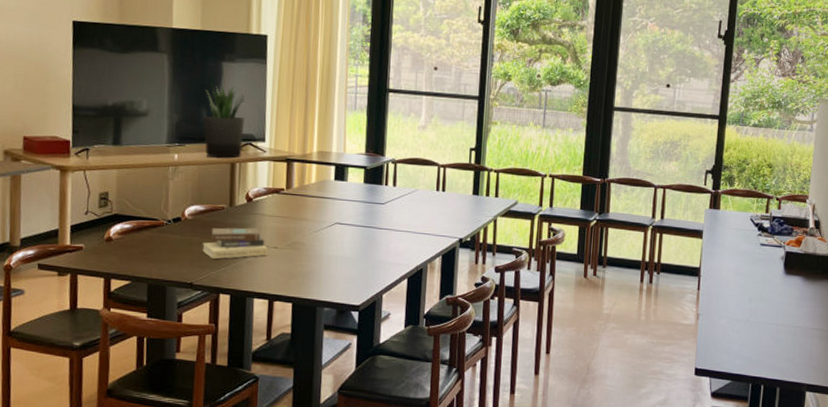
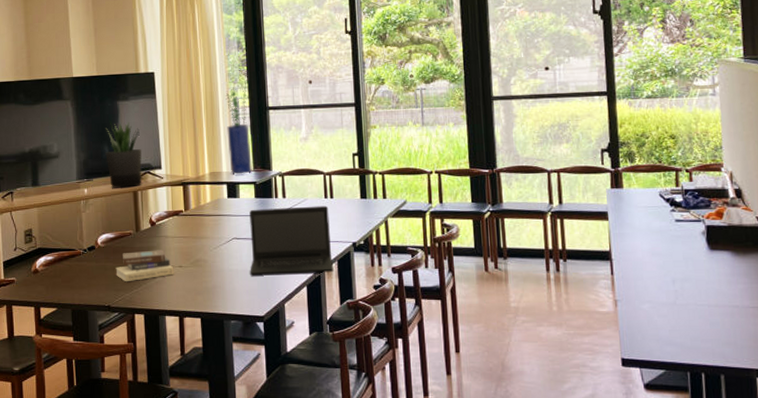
vase: none [340,60,369,158] -> present [225,83,252,175]
laptop: none [350,195,439,267] -> present [249,205,334,276]

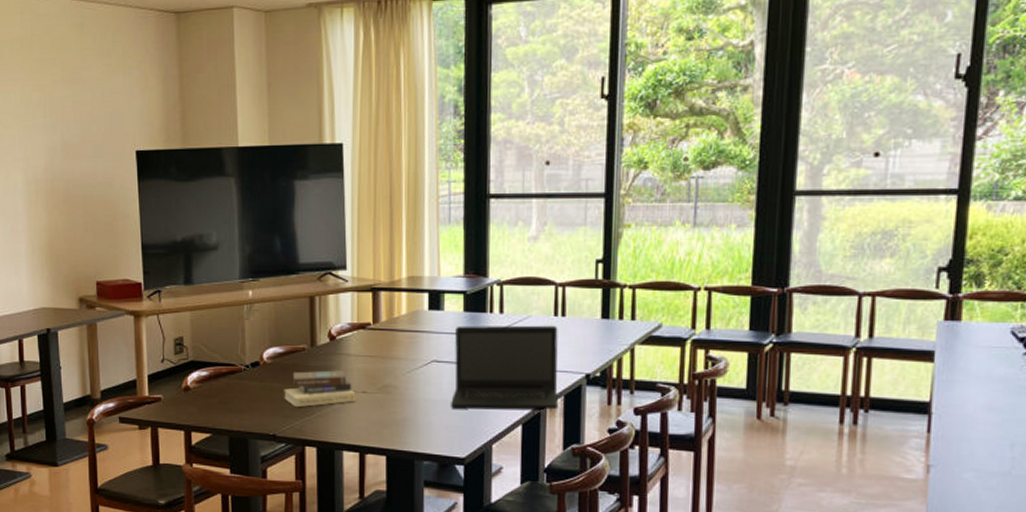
planter: present [105,121,142,188] -> none [276,205,322,291]
vase: present [225,83,252,175] -> none [433,162,463,282]

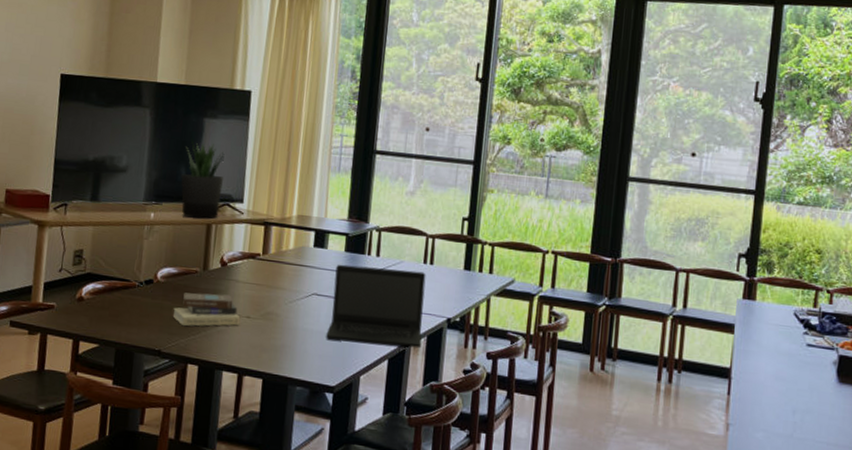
planter: none [276,205,322,291] -> present [181,139,224,219]

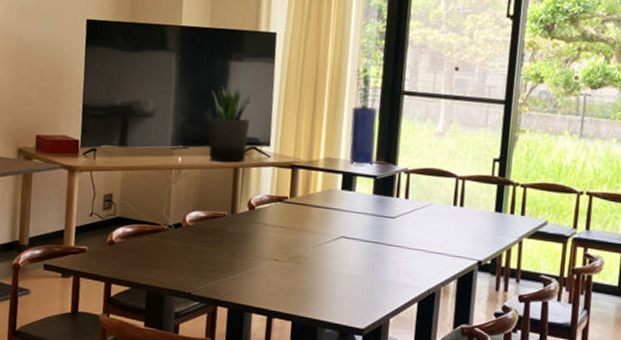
books: present [172,292,241,327] -> none [201,236,269,270]
vase: none [322,119,355,224] -> present [349,60,383,166]
laptop: present [326,264,426,349] -> none [355,206,456,292]

